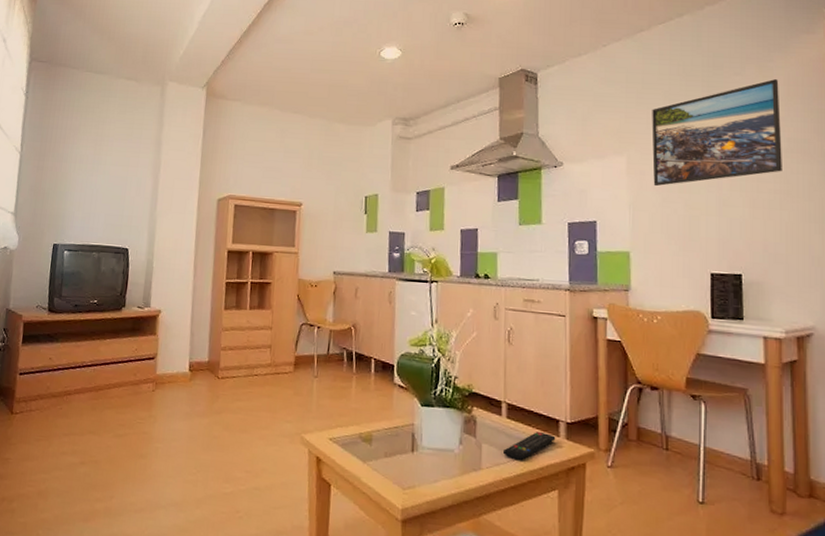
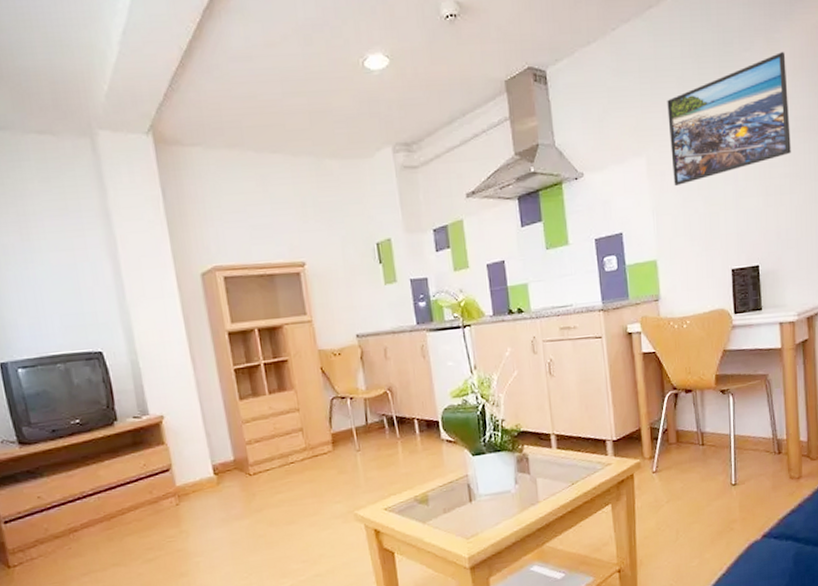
remote control: present [502,431,556,461] -> none [556,454,604,487]

